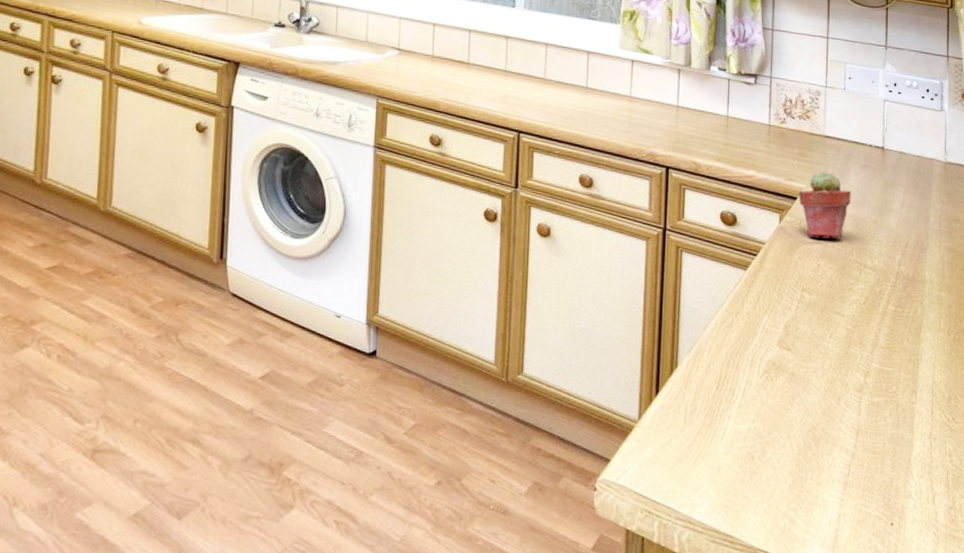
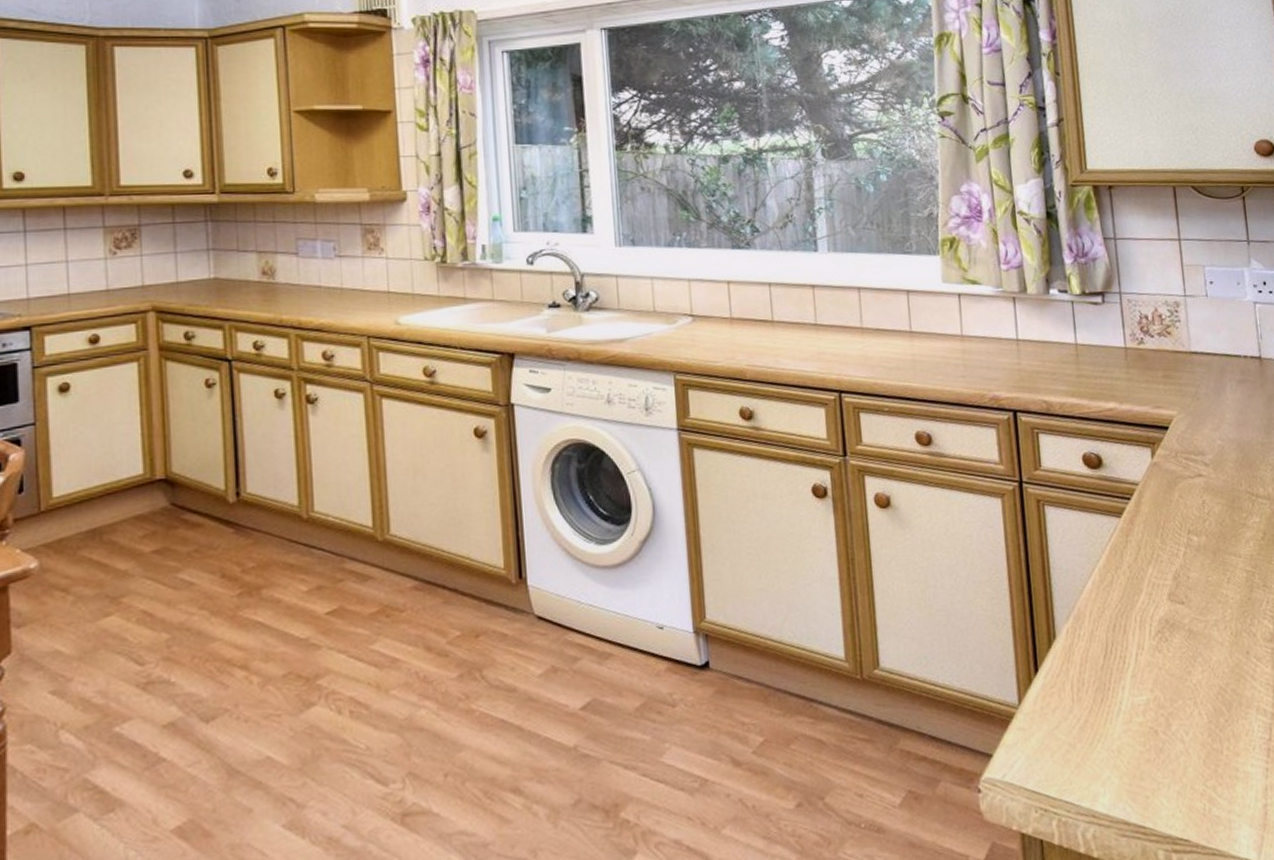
potted succulent: present [798,171,851,239] -> none [1169,392,1232,471]

